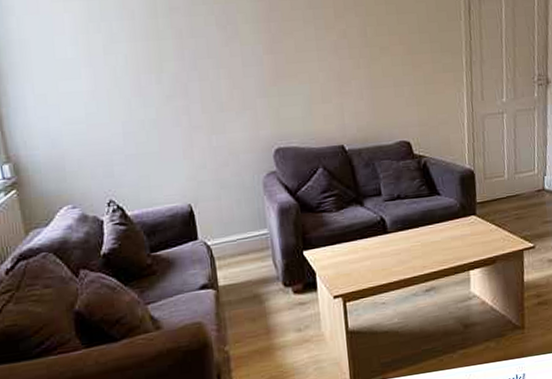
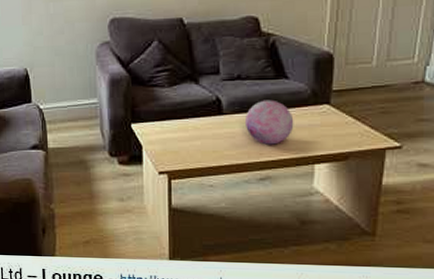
decorative orb: none [408,215,450,258] -> present [246,100,294,145]

